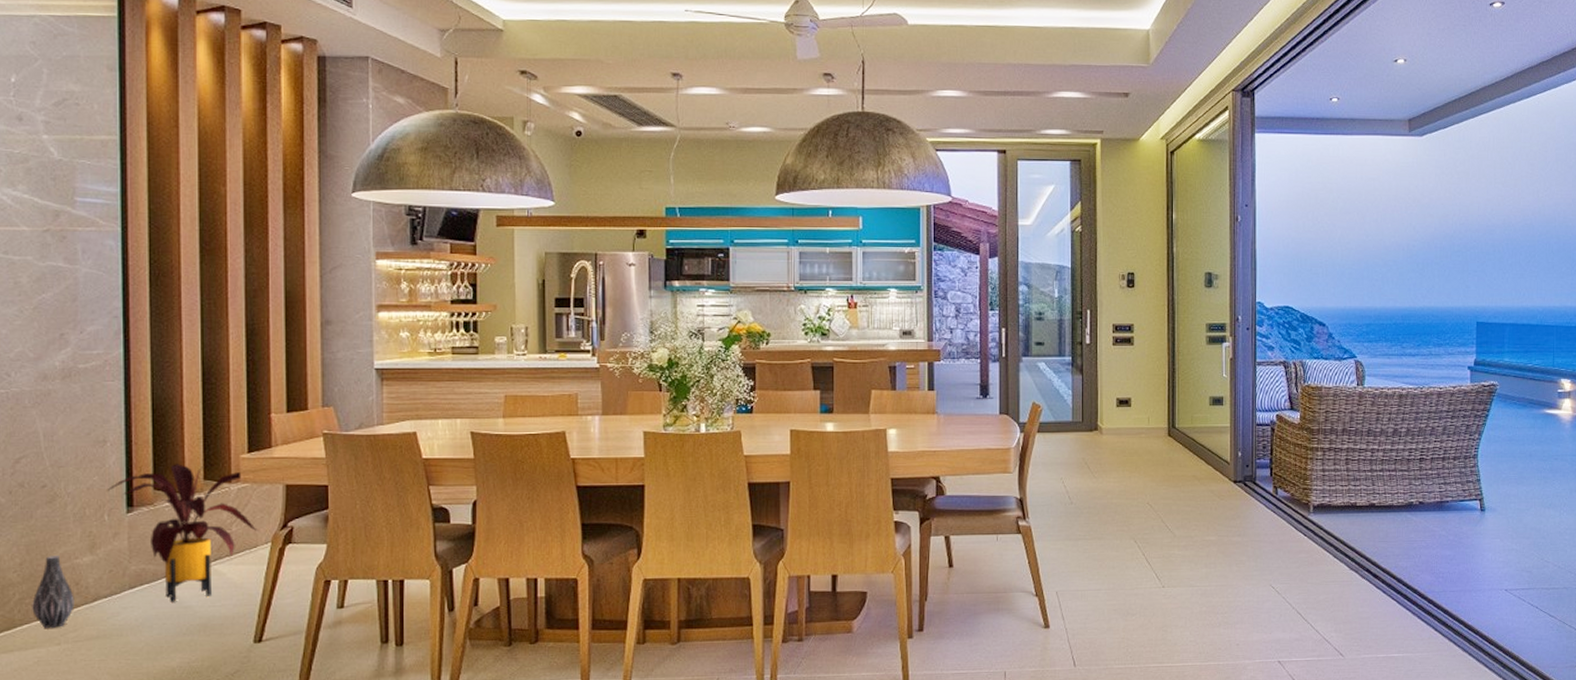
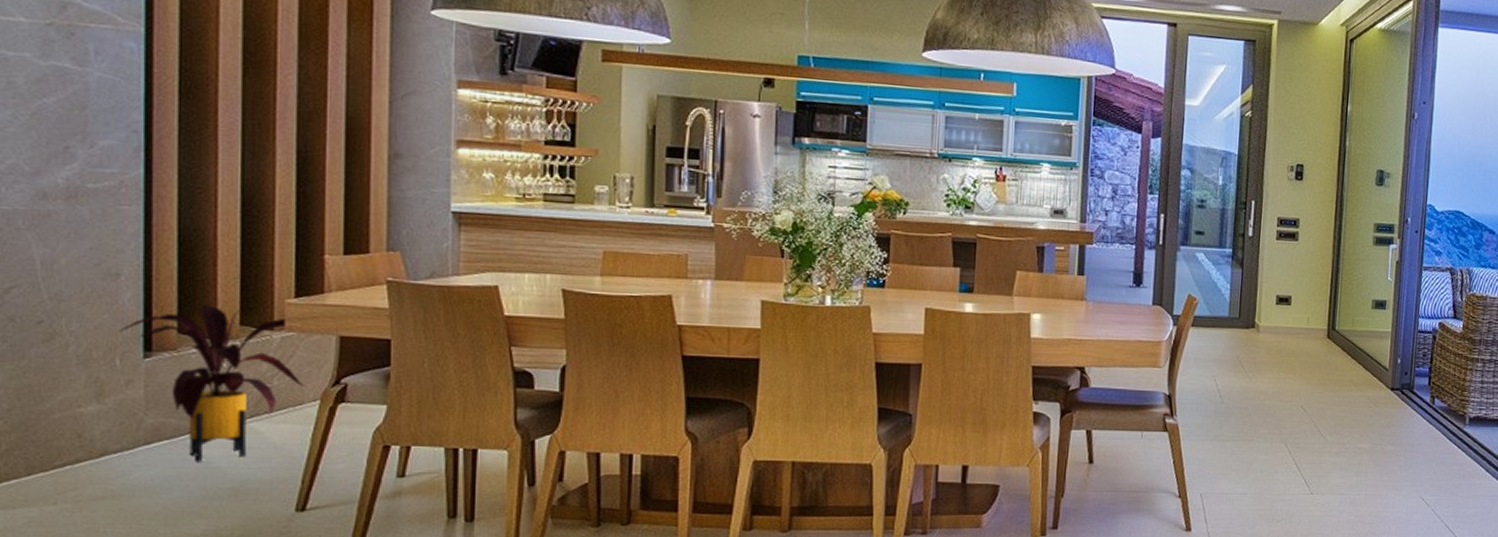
vase: present [32,556,75,628] -> none [22,402,76,485]

